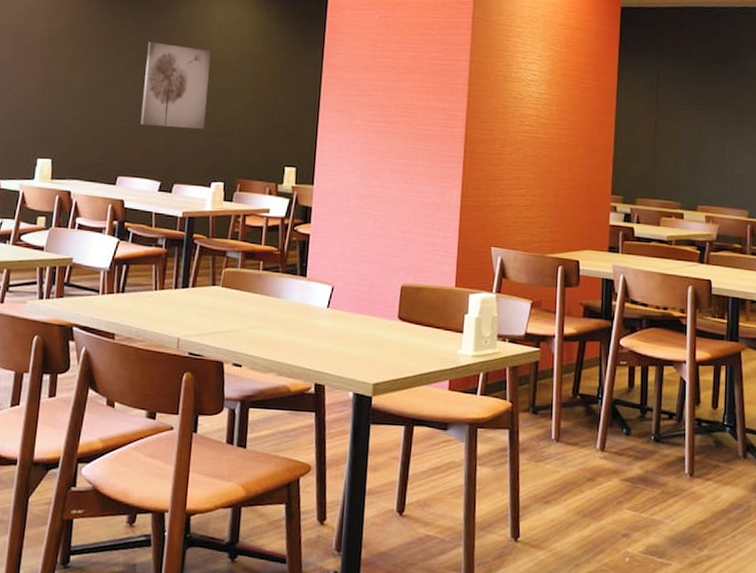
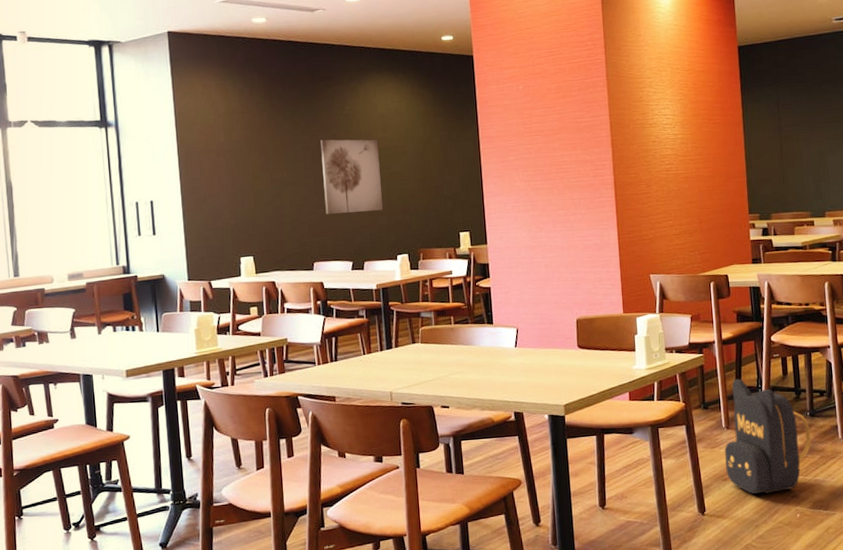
backpack: none [549,383,653,527] -> present [725,378,811,494]

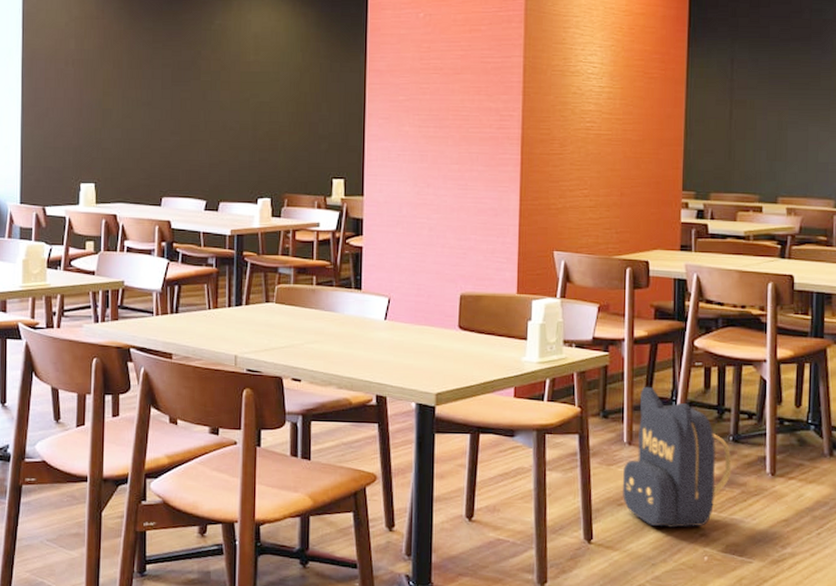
wall art: present [320,139,384,214] -> none [181,57,248,144]

